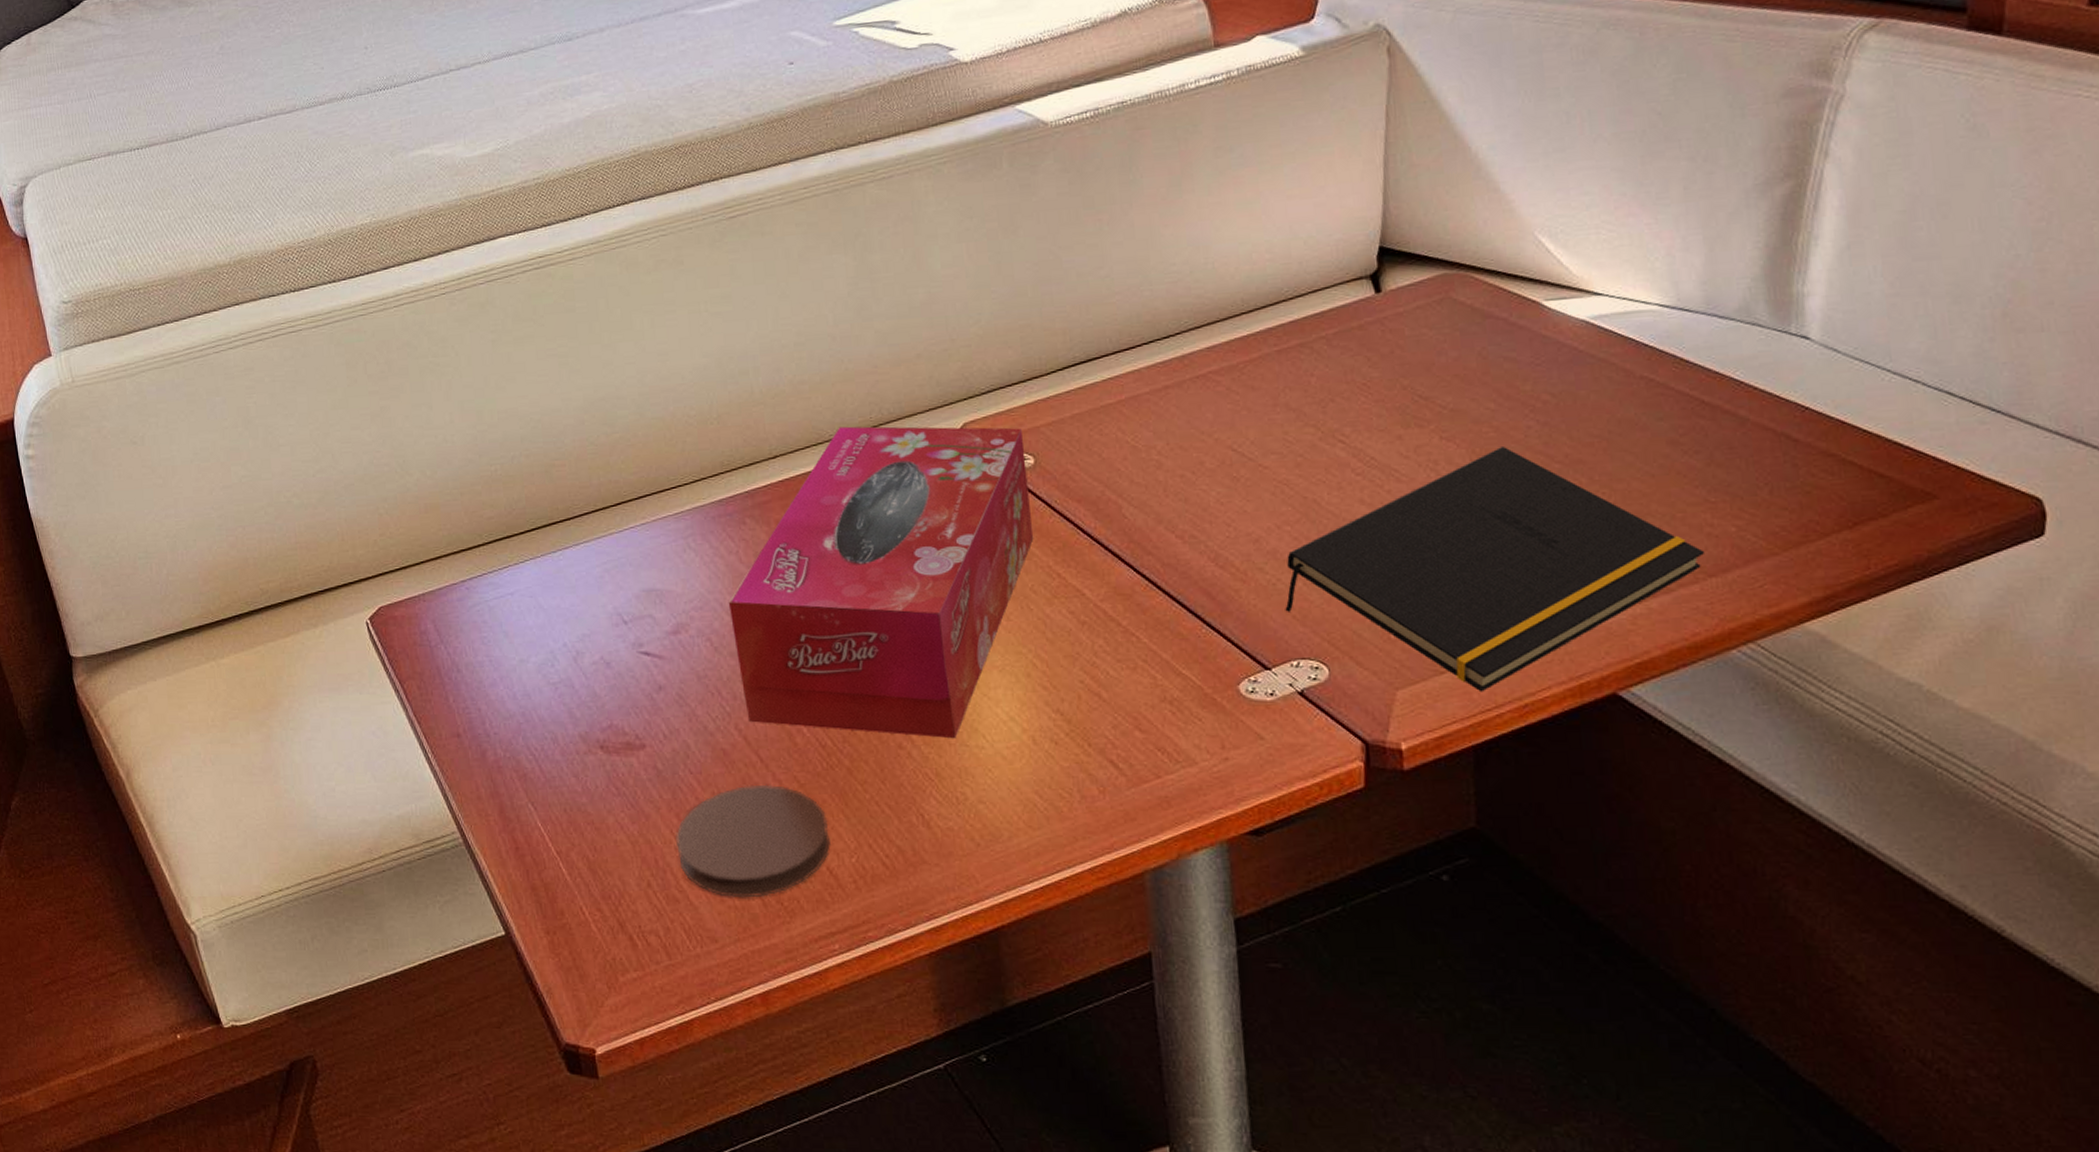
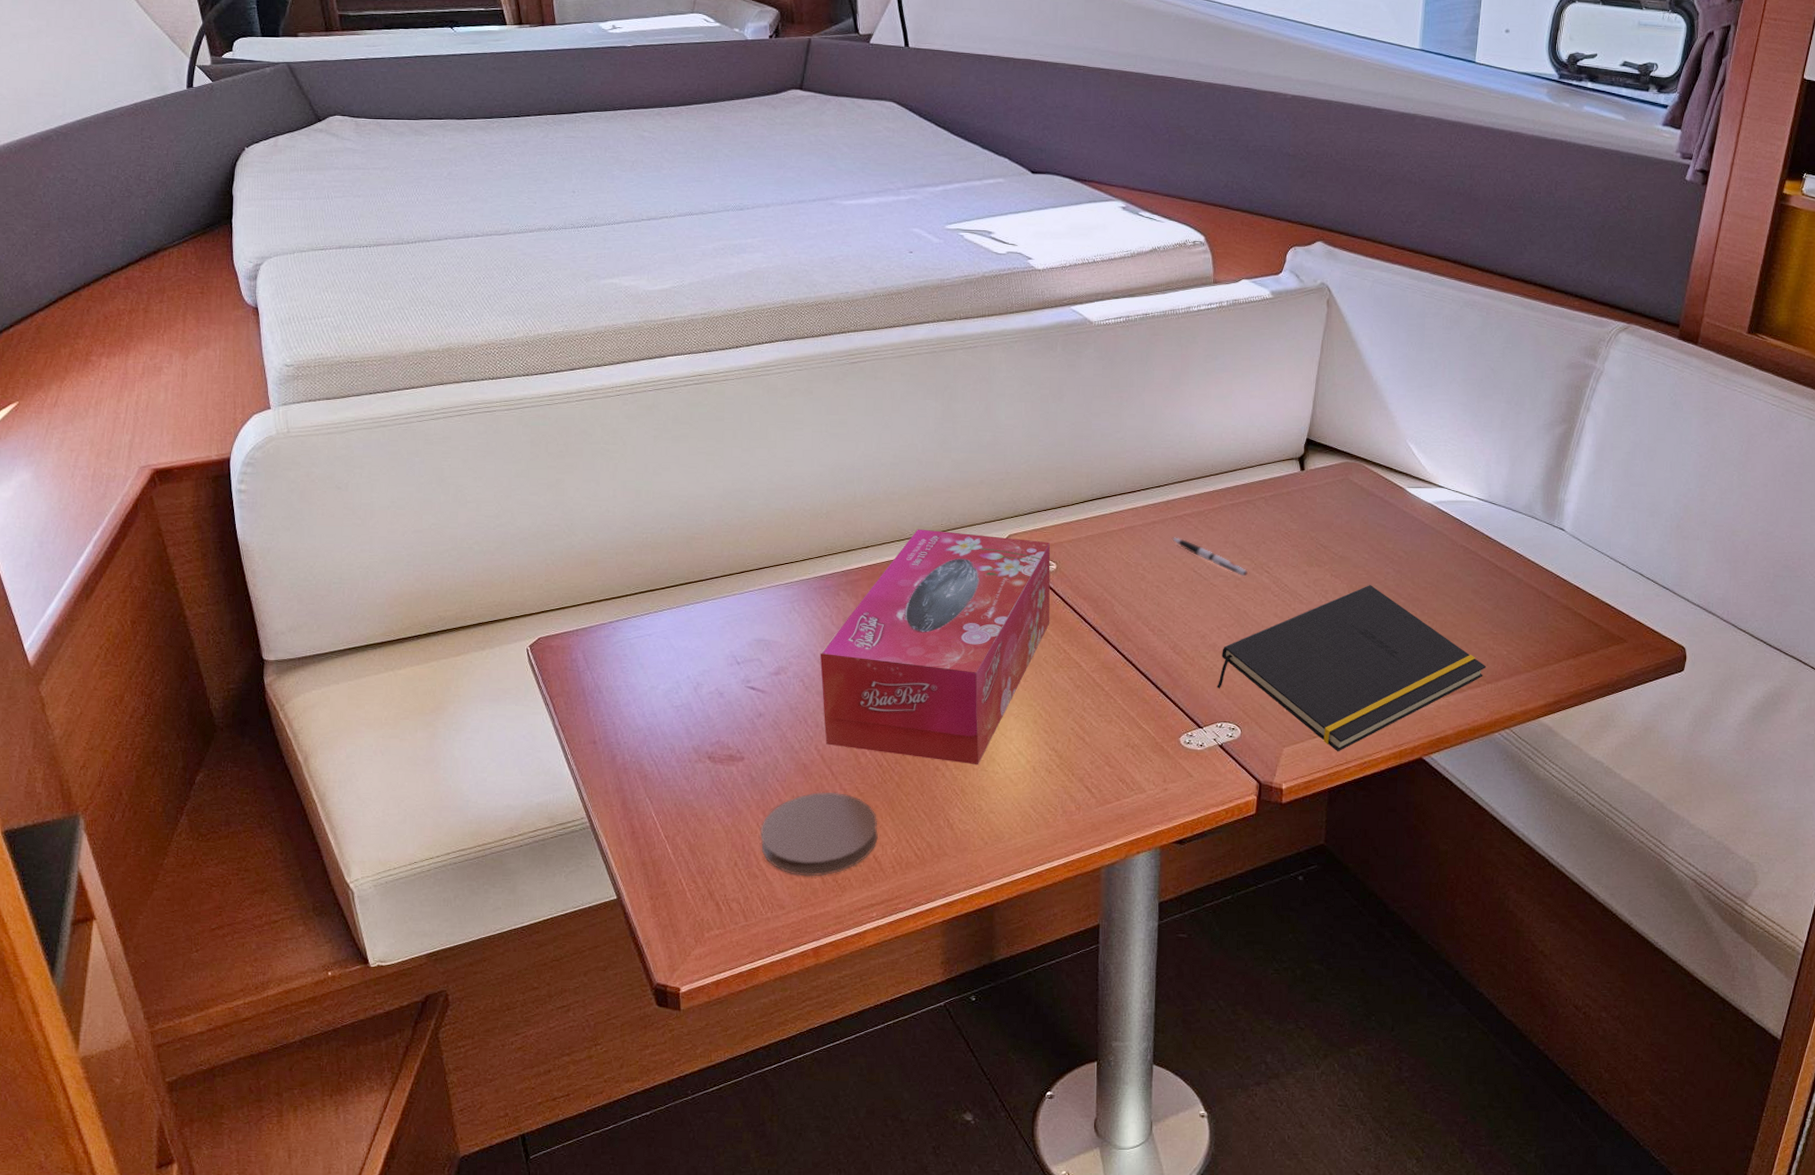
pen: none [1194,404,1313,451] -> present [1171,537,1248,577]

